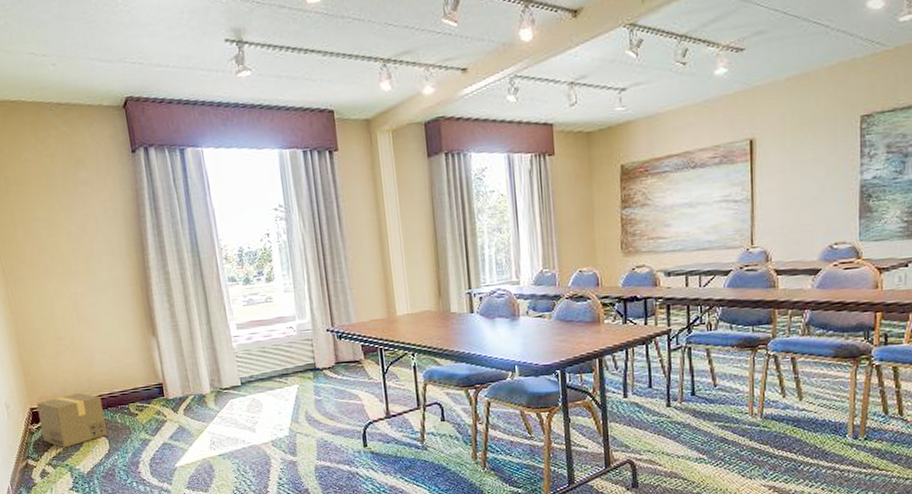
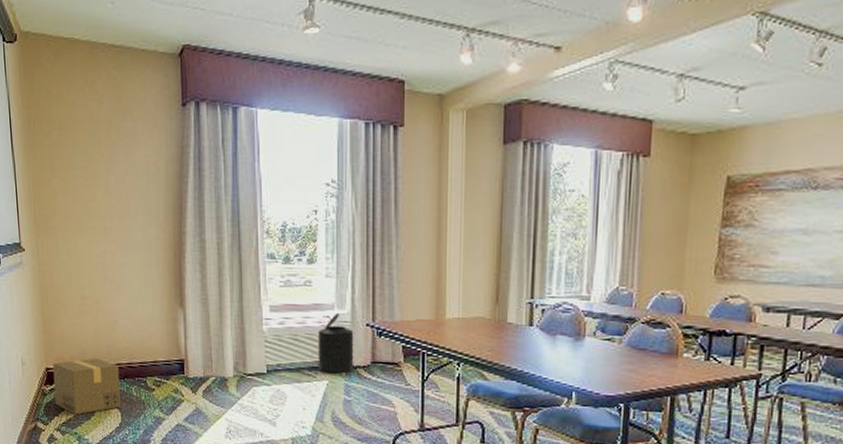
trash can: none [283,323,321,378] -> present [317,313,354,374]

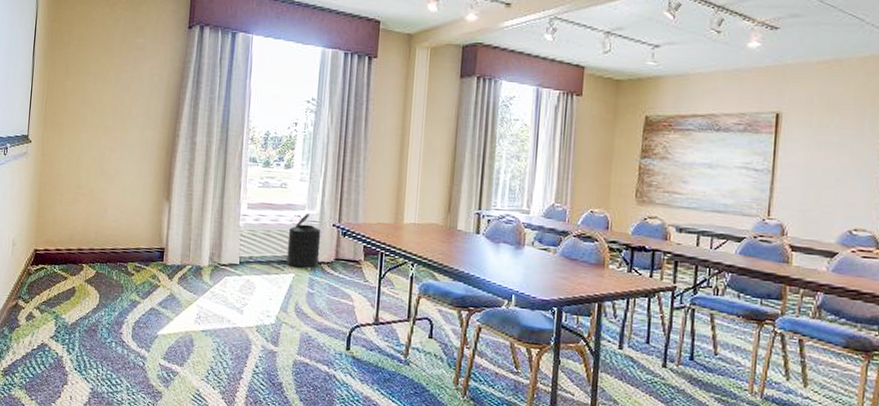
cardboard box: present [52,358,120,415] -> none [38,242,103,295]

